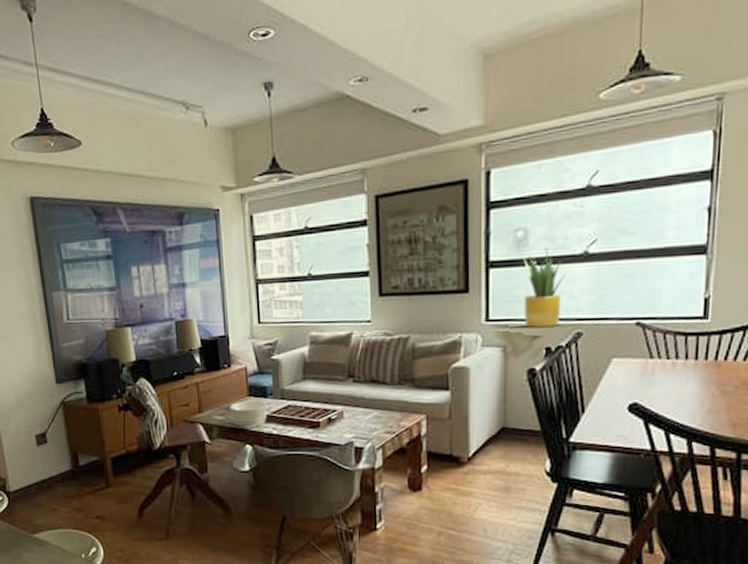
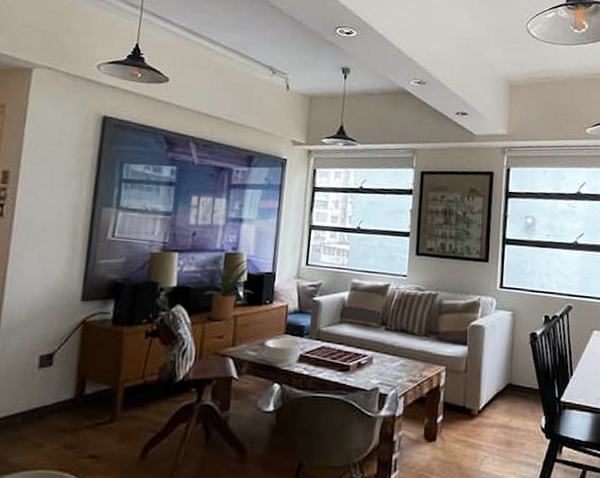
house plant: none [155,324,210,390] -> present [202,259,253,322]
planter: present [522,251,567,327] -> none [529,237,562,299]

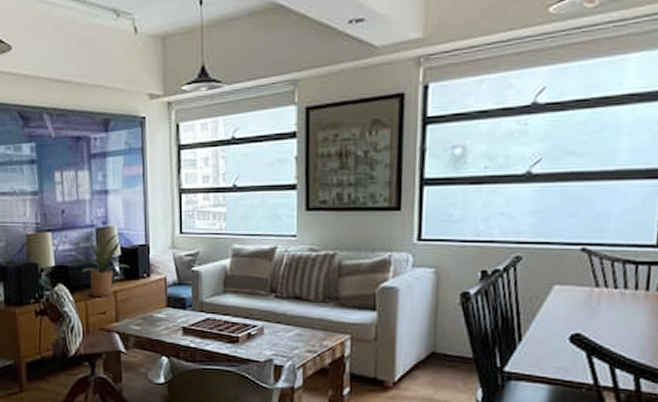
bowl: present [263,338,301,367] -> none [147,311,185,340]

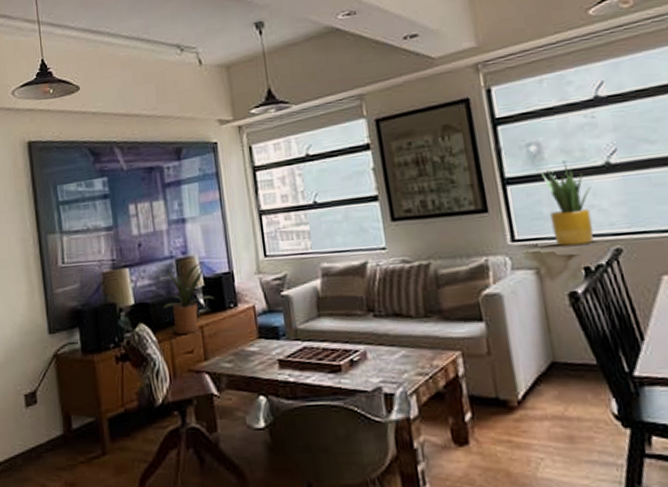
planter: none [459,169,507,249] -> present [540,164,594,246]

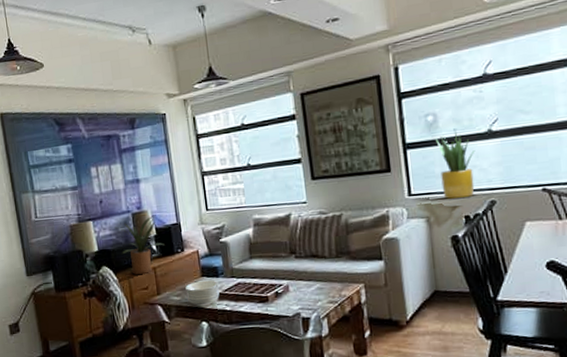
bowl: none [239,342,281,377] -> present [185,280,220,307]

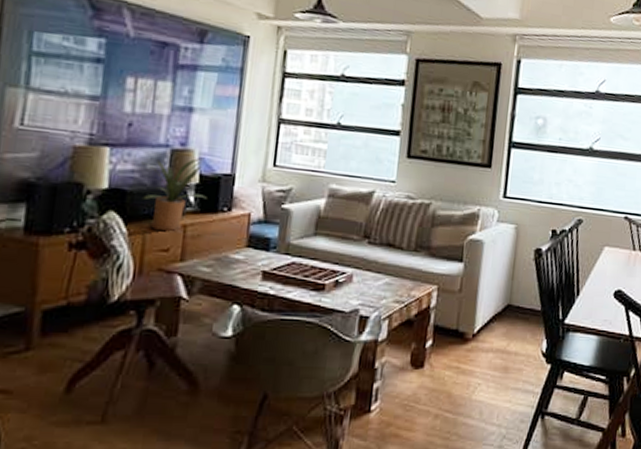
bowl: present [185,280,220,307] -> none [220,252,267,285]
planter: present [434,131,475,199] -> none [536,141,575,211]

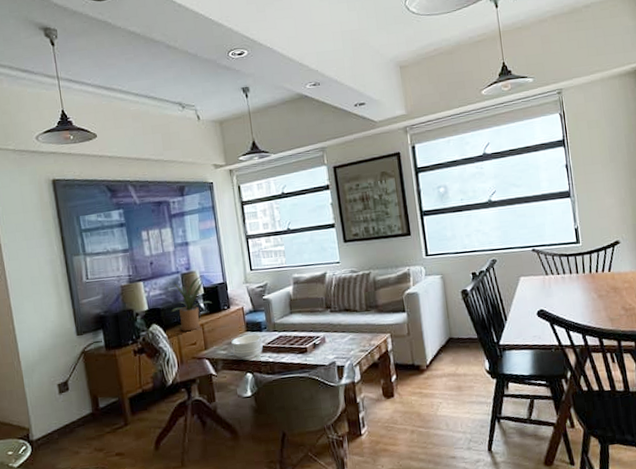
bowl: none [220,252,267,285] -> present [231,334,263,359]

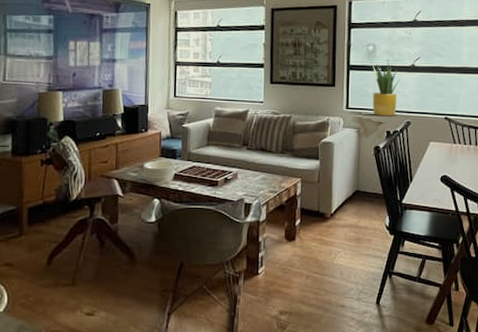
house plant: present [164,275,212,332] -> none [83,94,130,149]
planter: none [446,201,479,258] -> present [372,61,401,116]

